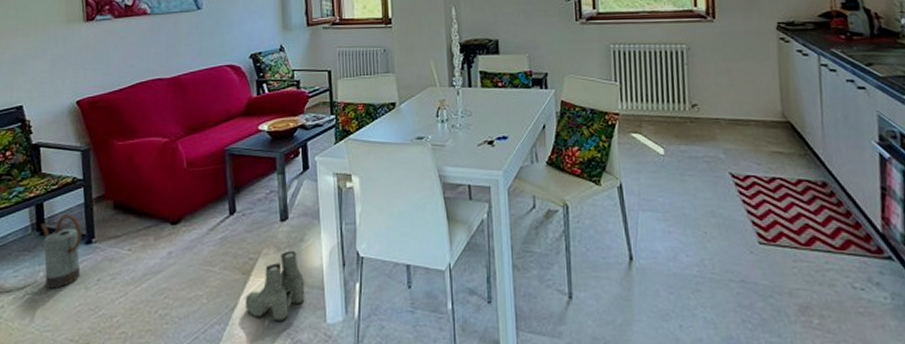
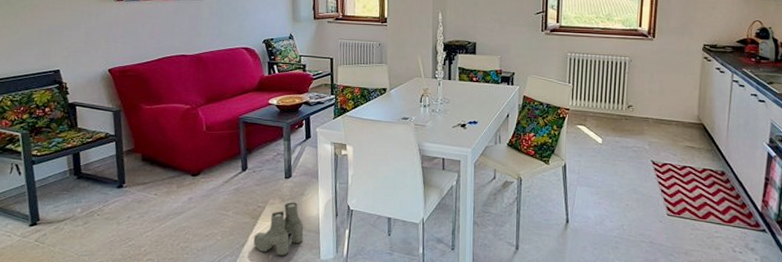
watering can: present [41,213,82,289] -> none [78,162,114,222]

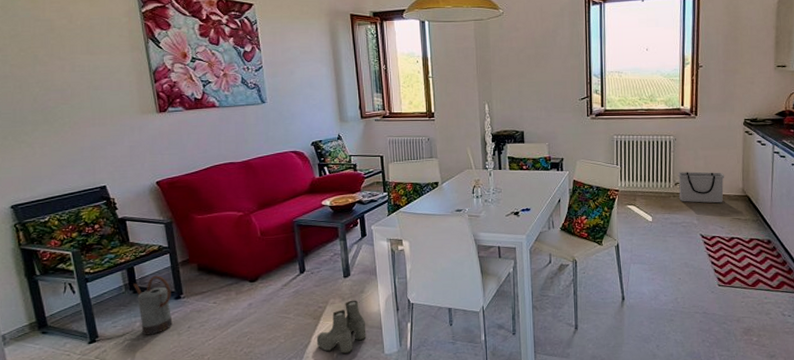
watering can: none [78,162,114,222] -> present [133,275,173,335]
storage bin: none [631,94,679,130] -> present [677,171,724,203]

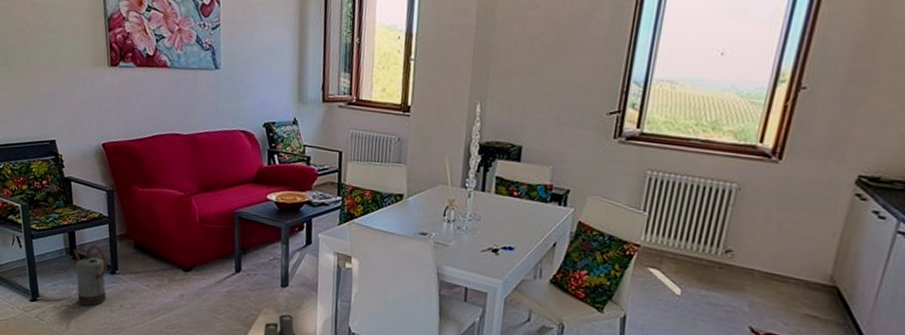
storage bin: present [677,171,724,203] -> none [727,235,806,290]

